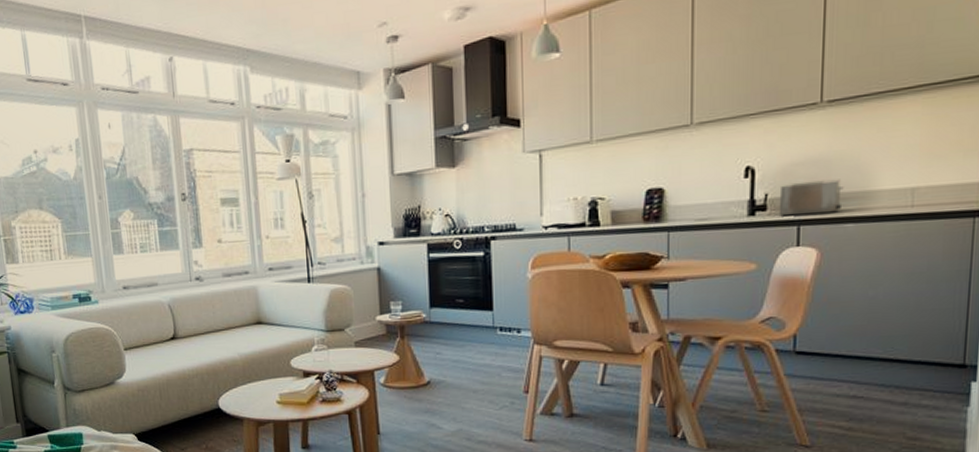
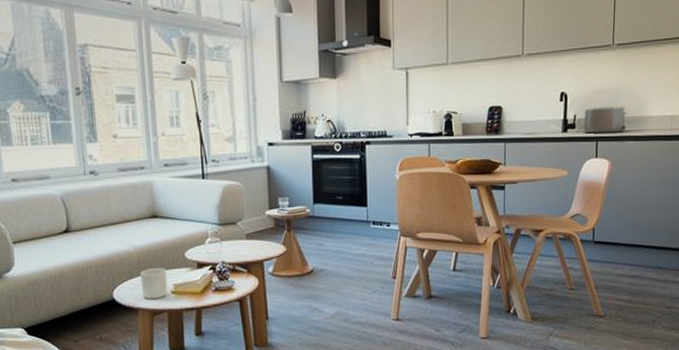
mug: none [245,376,273,410] -> present [140,268,168,300]

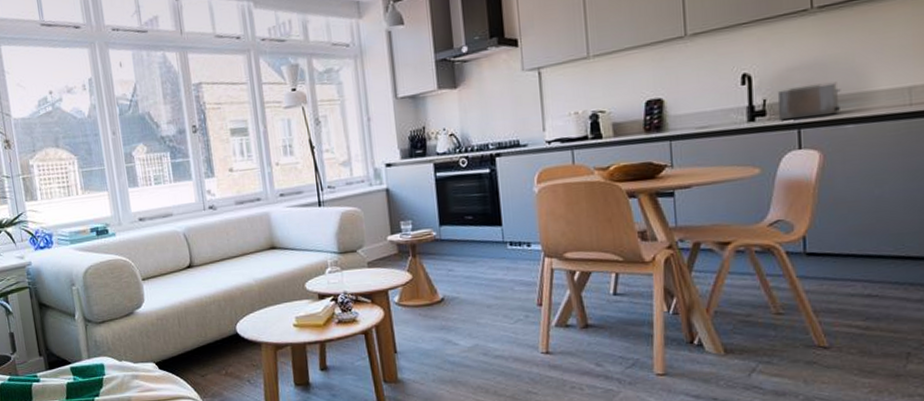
mug: present [140,268,168,300] -> none [261,300,290,334]

